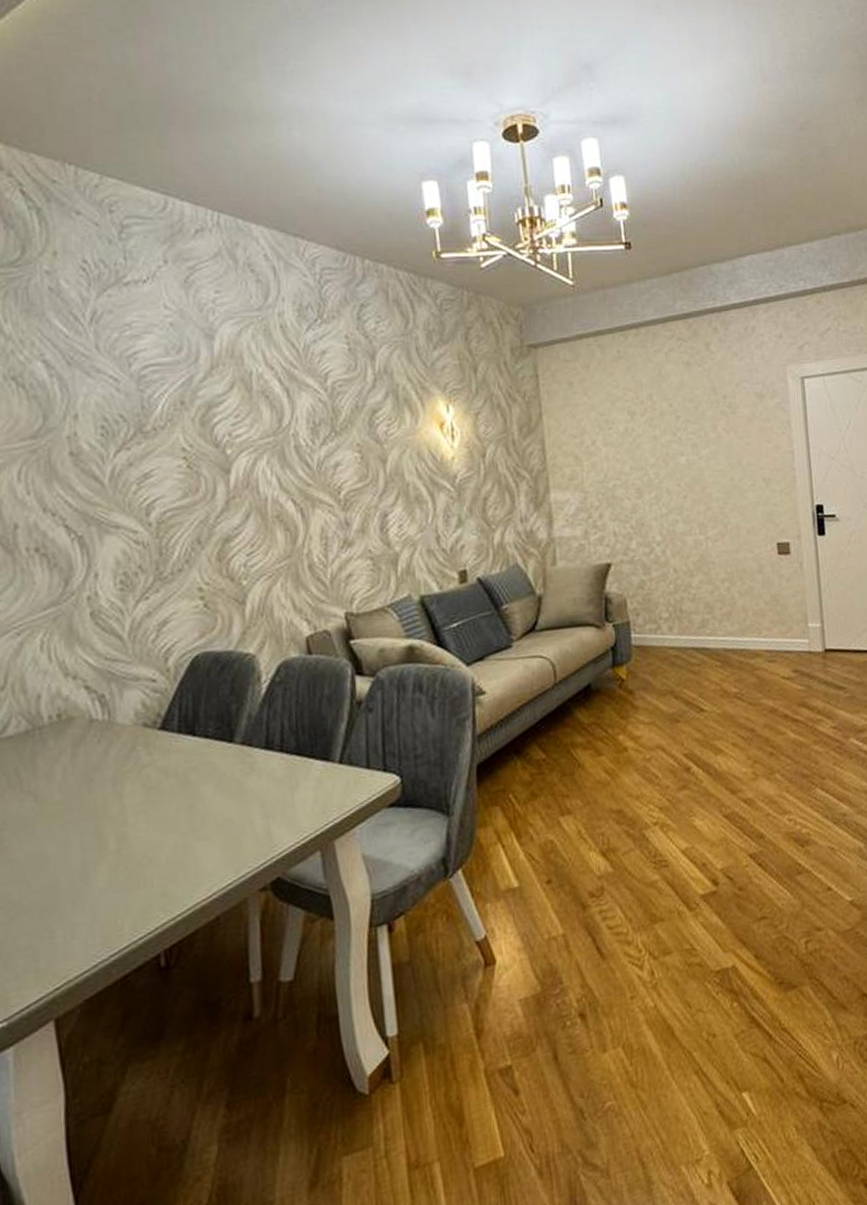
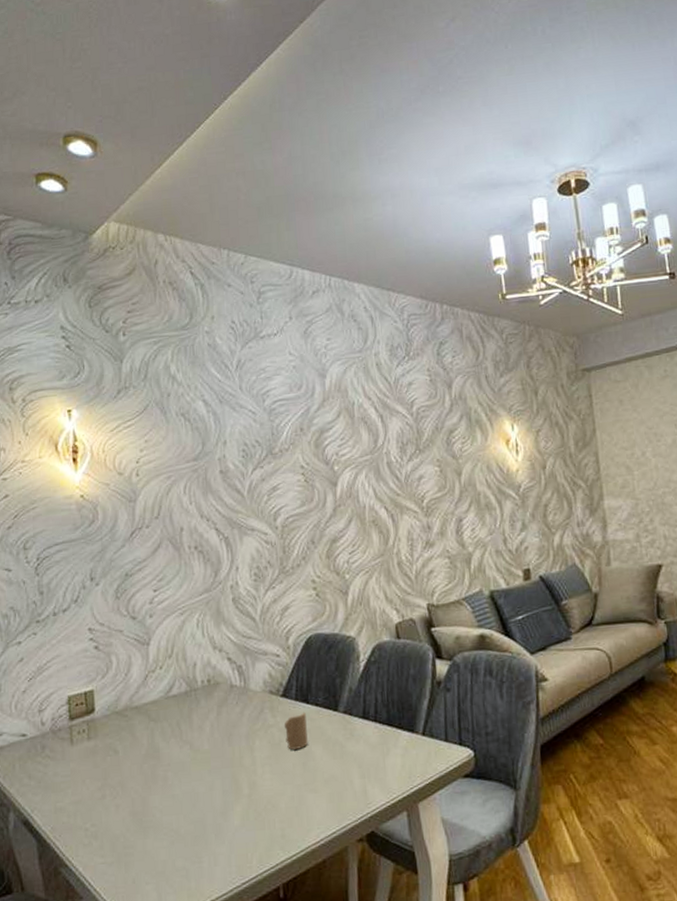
candle: none [163,745,195,793] -> present [284,711,308,751]

